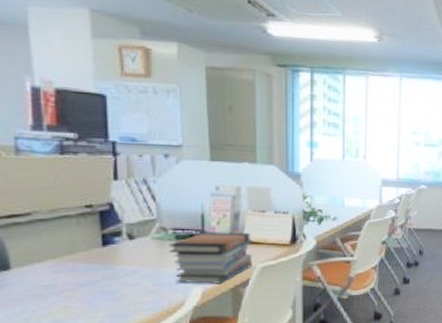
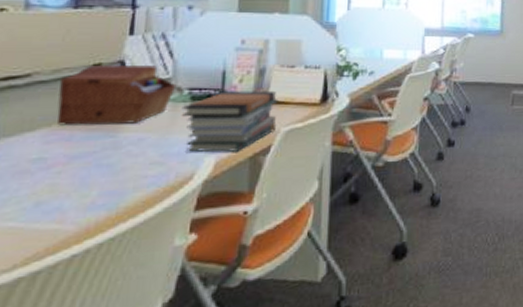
sewing box: none [57,206,162,258] -> present [56,64,177,126]

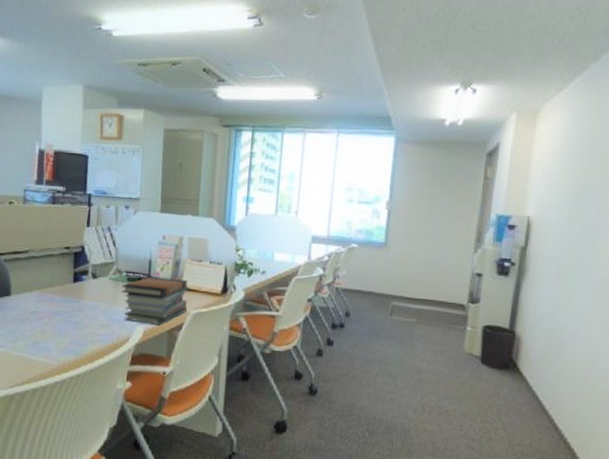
sewing box: present [56,64,177,126] -> none [44,247,118,294]

